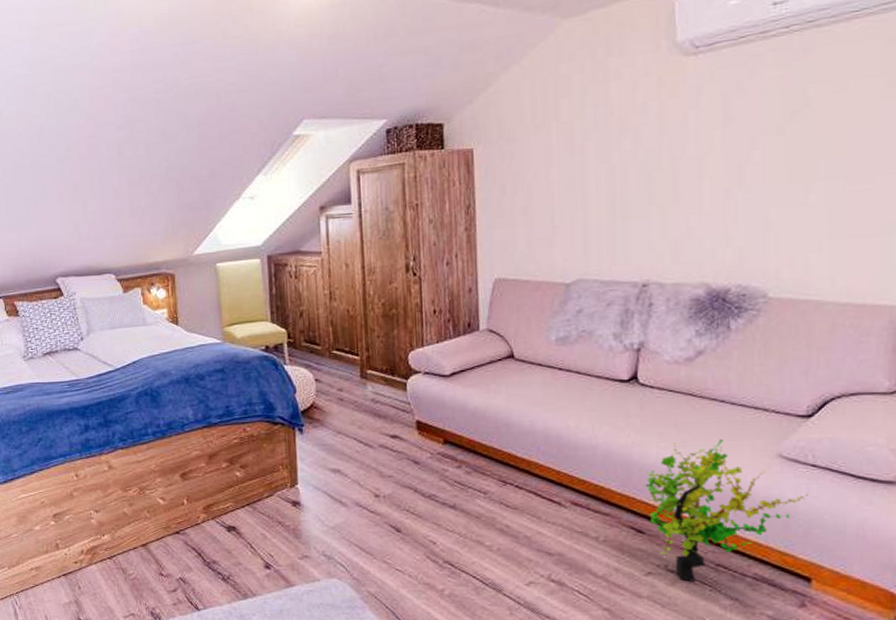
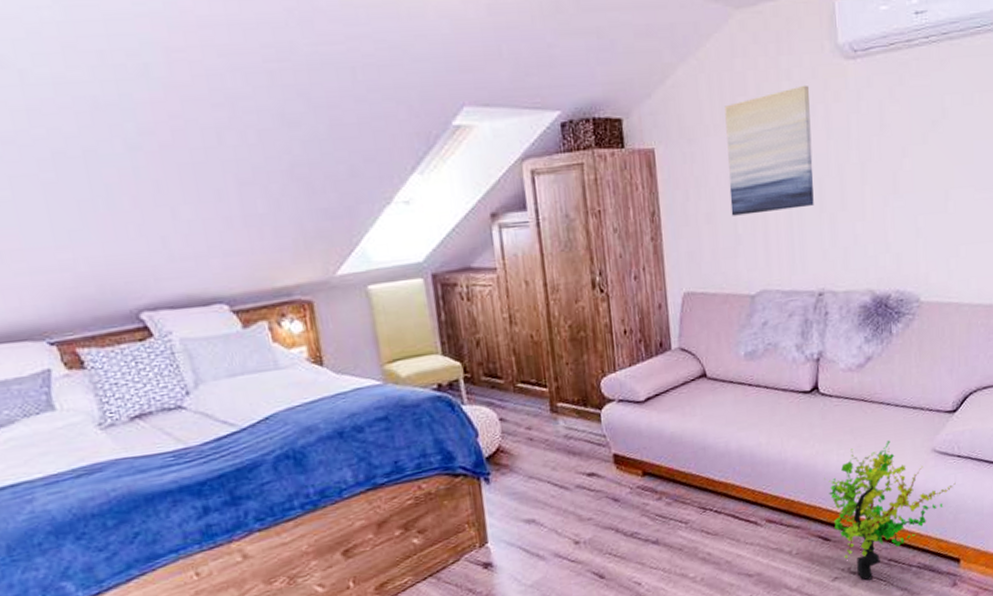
wall art: none [547,83,642,209] -> present [724,85,814,216]

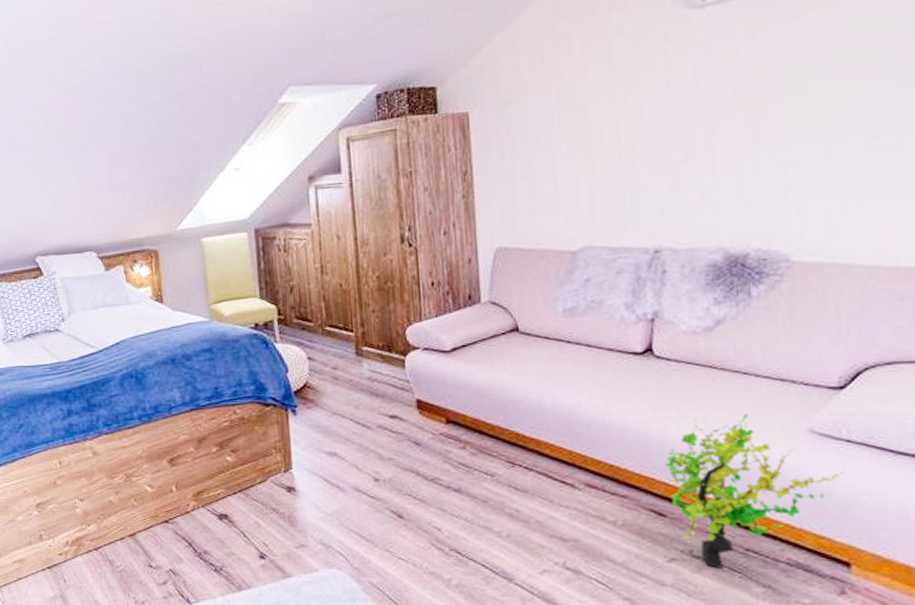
wall art: present [724,85,814,216] -> none [546,39,650,173]

